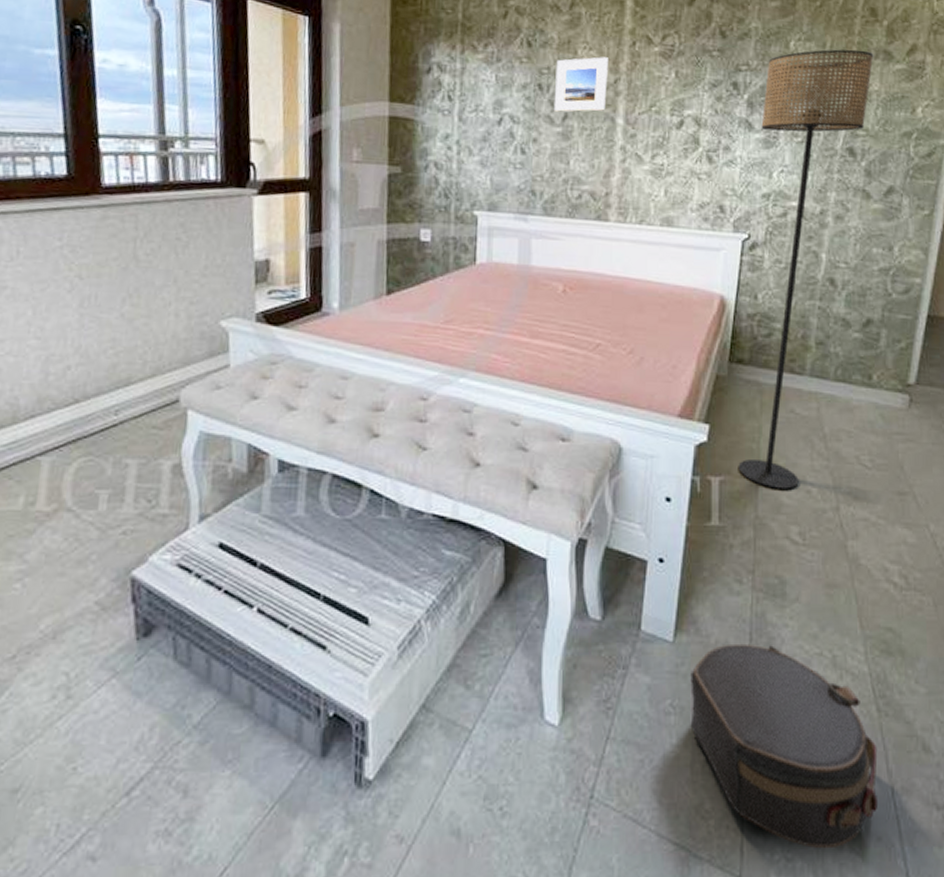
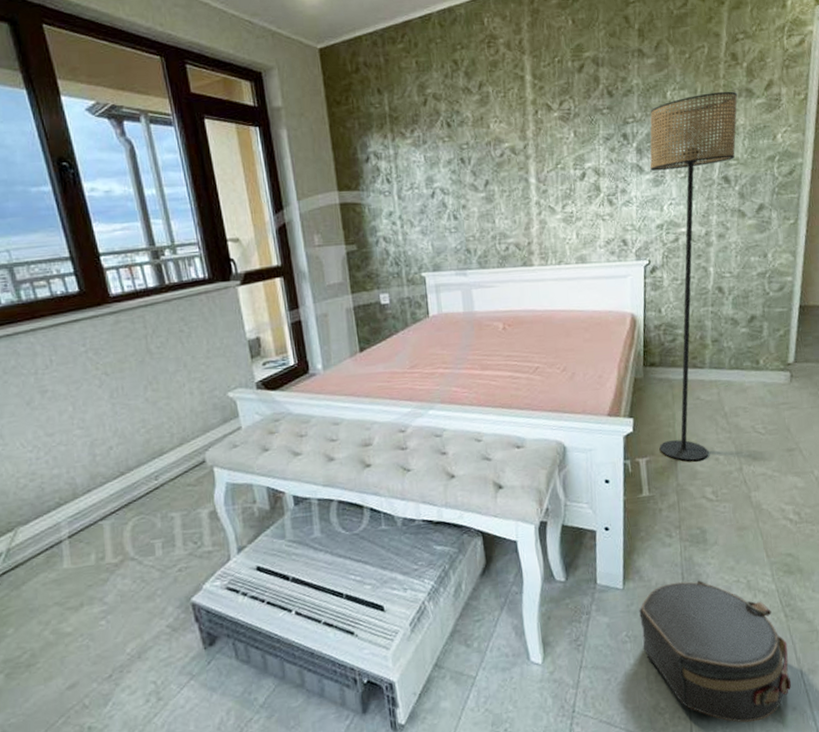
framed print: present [553,57,608,112] -> none [473,127,519,180]

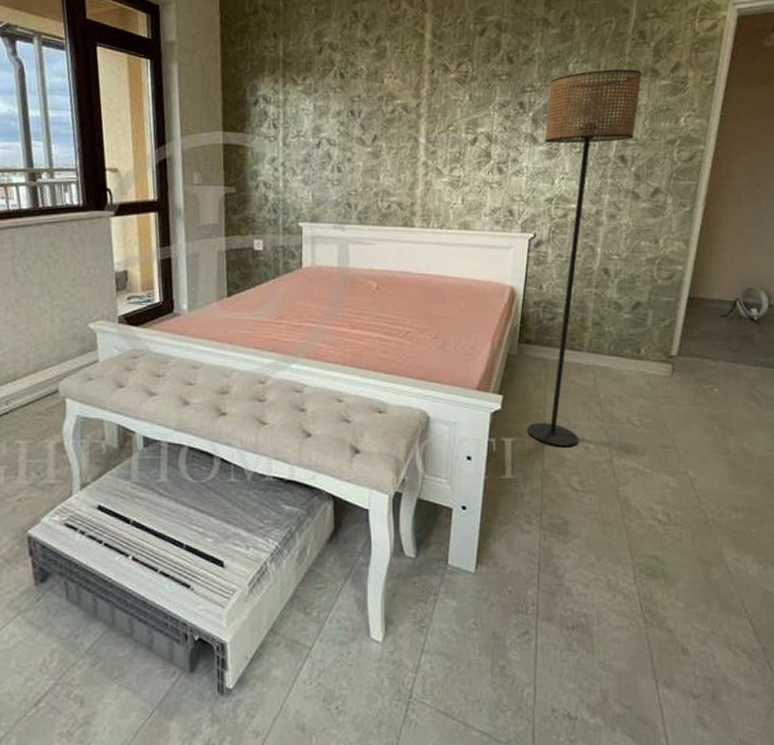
hat box: present [639,580,791,723] -> none [490,572,644,732]

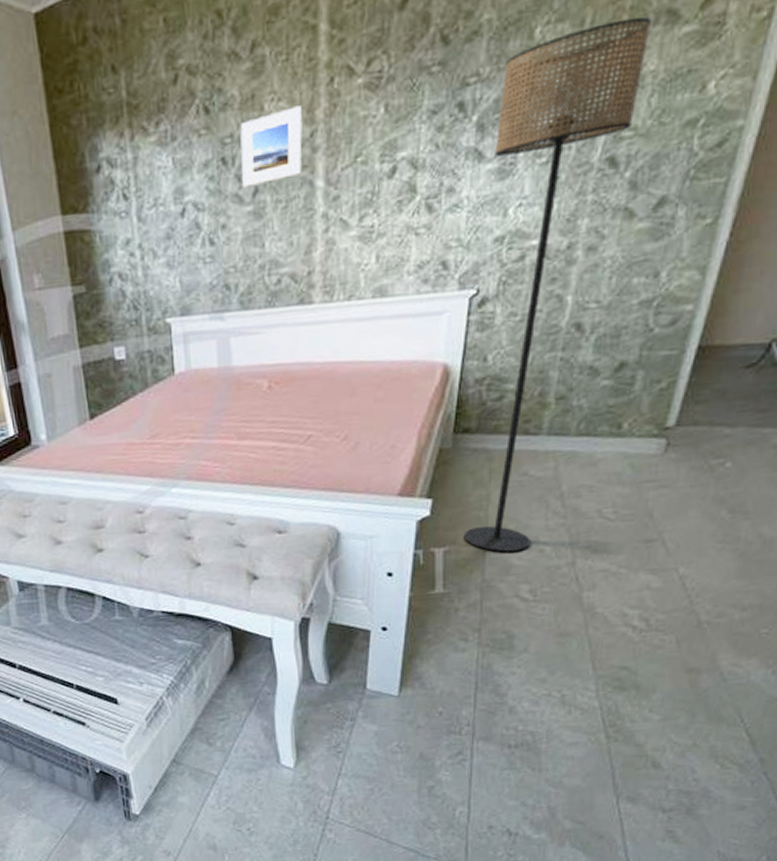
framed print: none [364,84,411,134] -> present [240,106,302,188]

